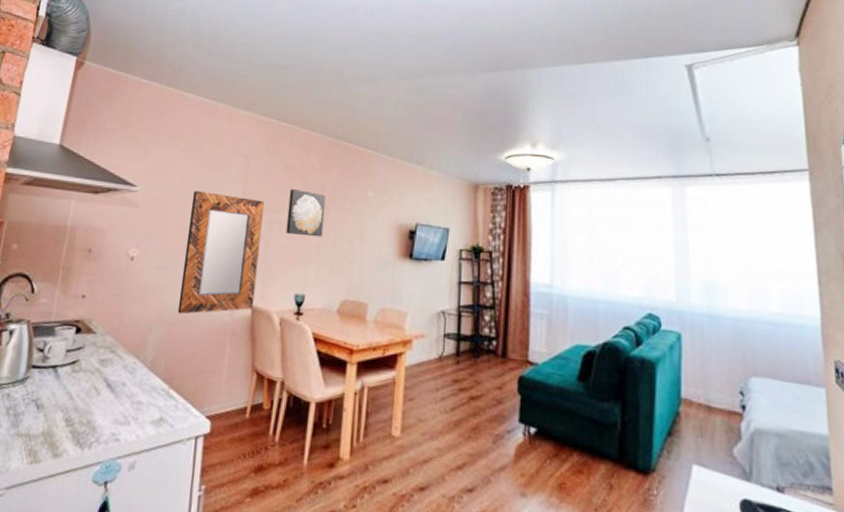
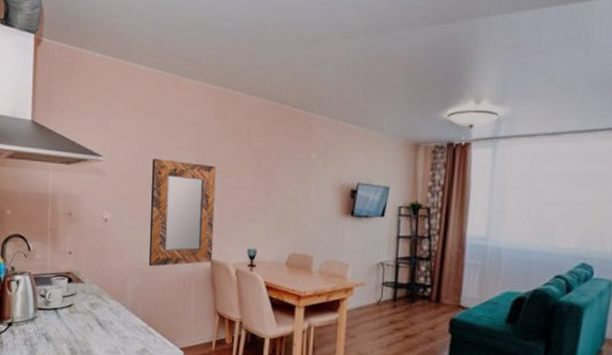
wall art: present [286,189,326,237] -> none [237,154,272,198]

